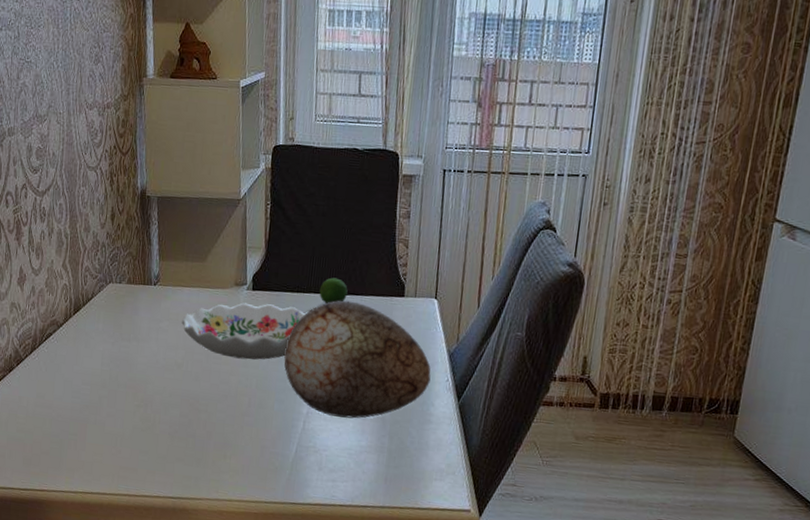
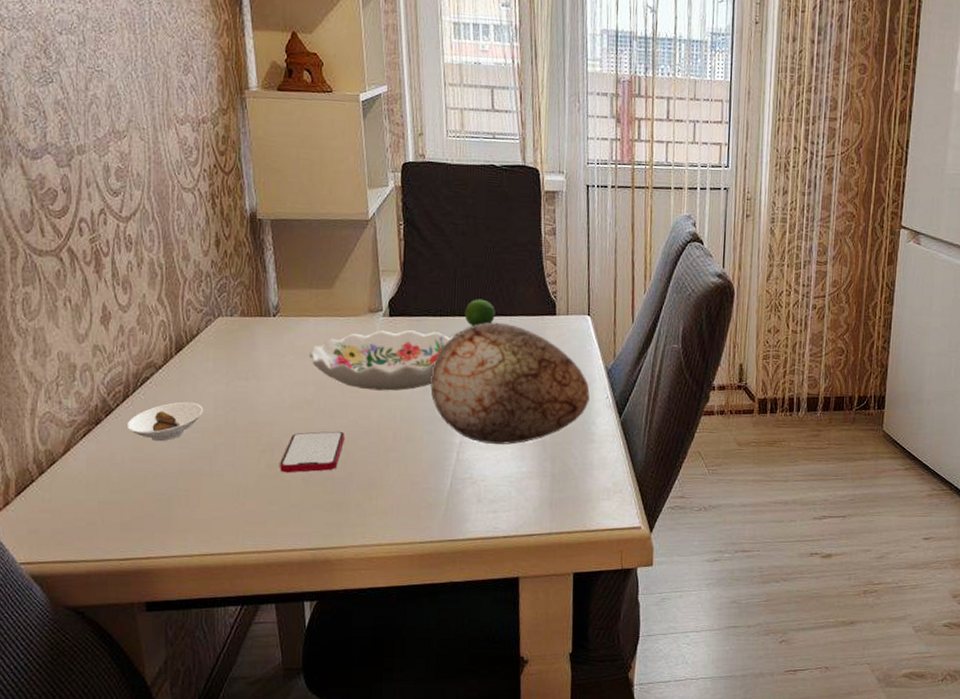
saucer: none [32,356,93,391] -> present [126,401,204,442]
smartphone: none [151,391,207,429] -> present [280,431,344,473]

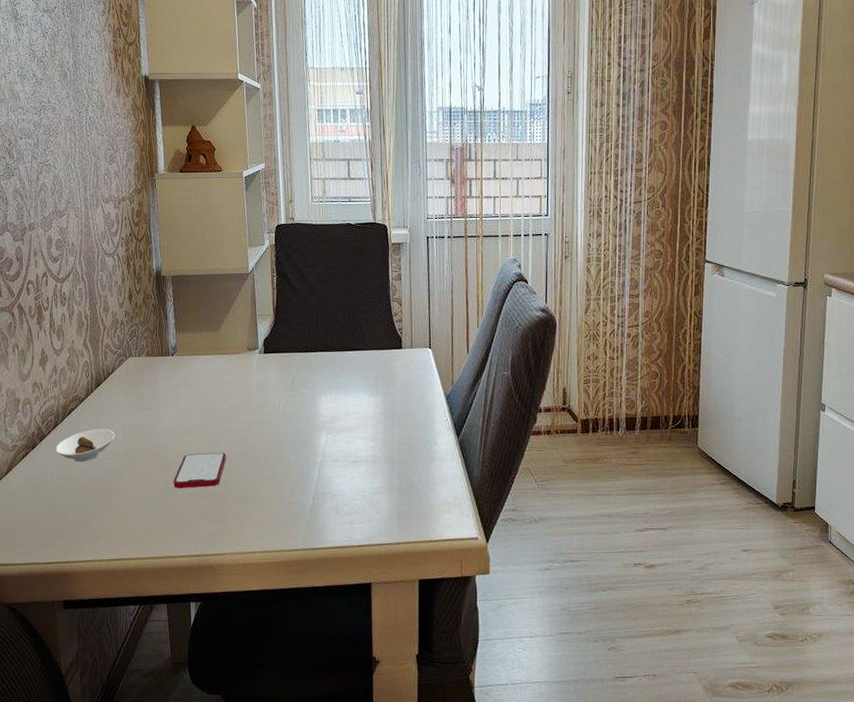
decorative bowl: present [309,329,453,391] -> none [199,364,316,417]
decorative egg: present [430,322,590,445] -> none [297,356,431,463]
fruit: present [464,299,495,326] -> none [325,336,351,360]

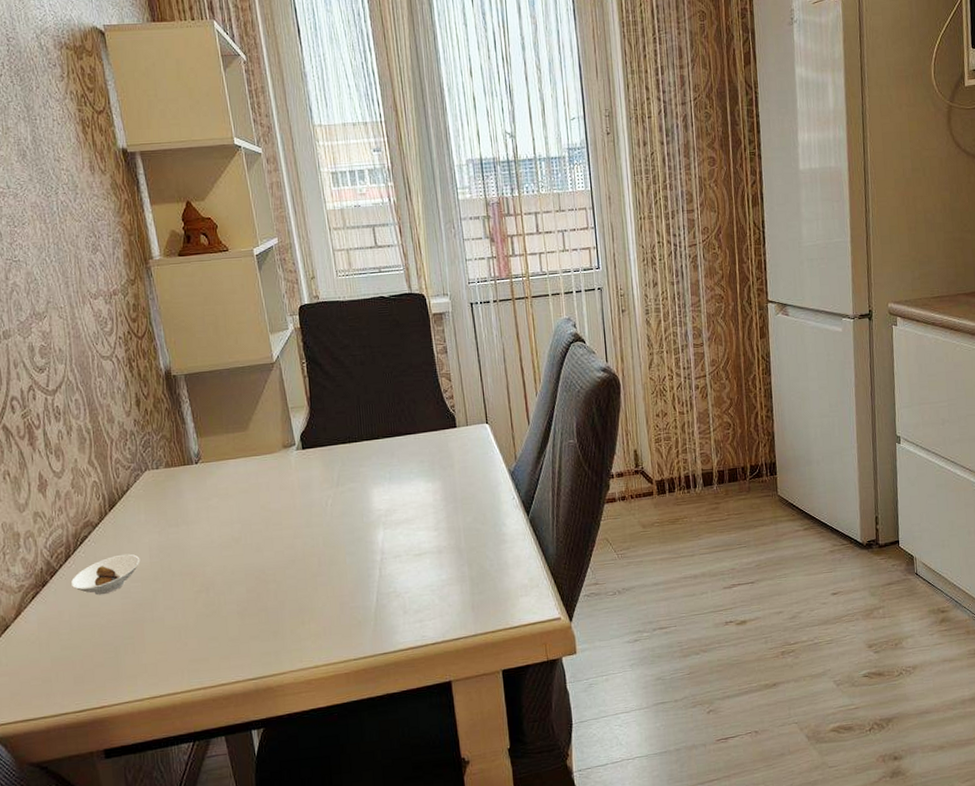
smartphone: present [173,452,226,489] -> none [215,563,273,610]

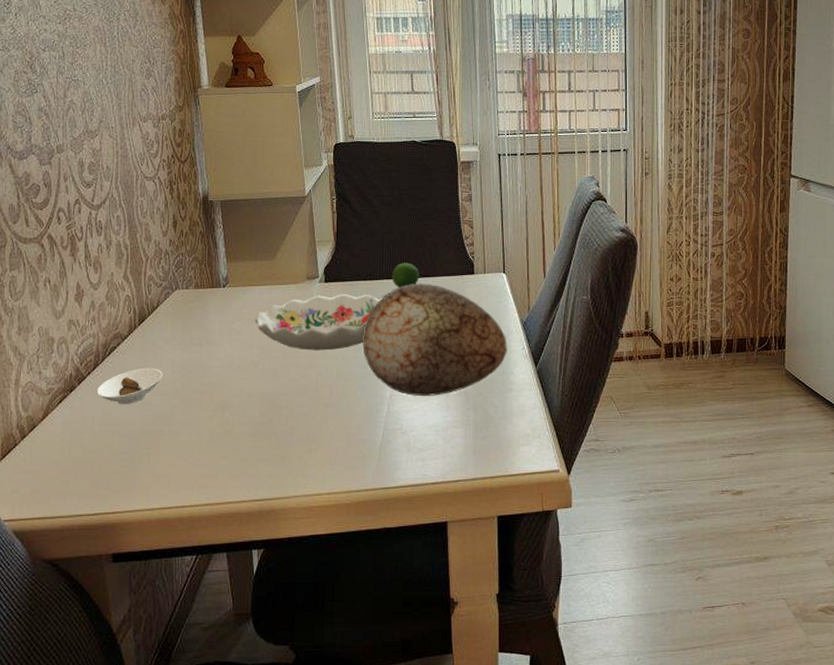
decorative bowl: none [232,458,363,521] -> present [255,293,382,351]
decorative egg: none [346,441,497,557] -> present [363,283,507,396]
fruit: none [371,421,400,448] -> present [392,262,419,288]

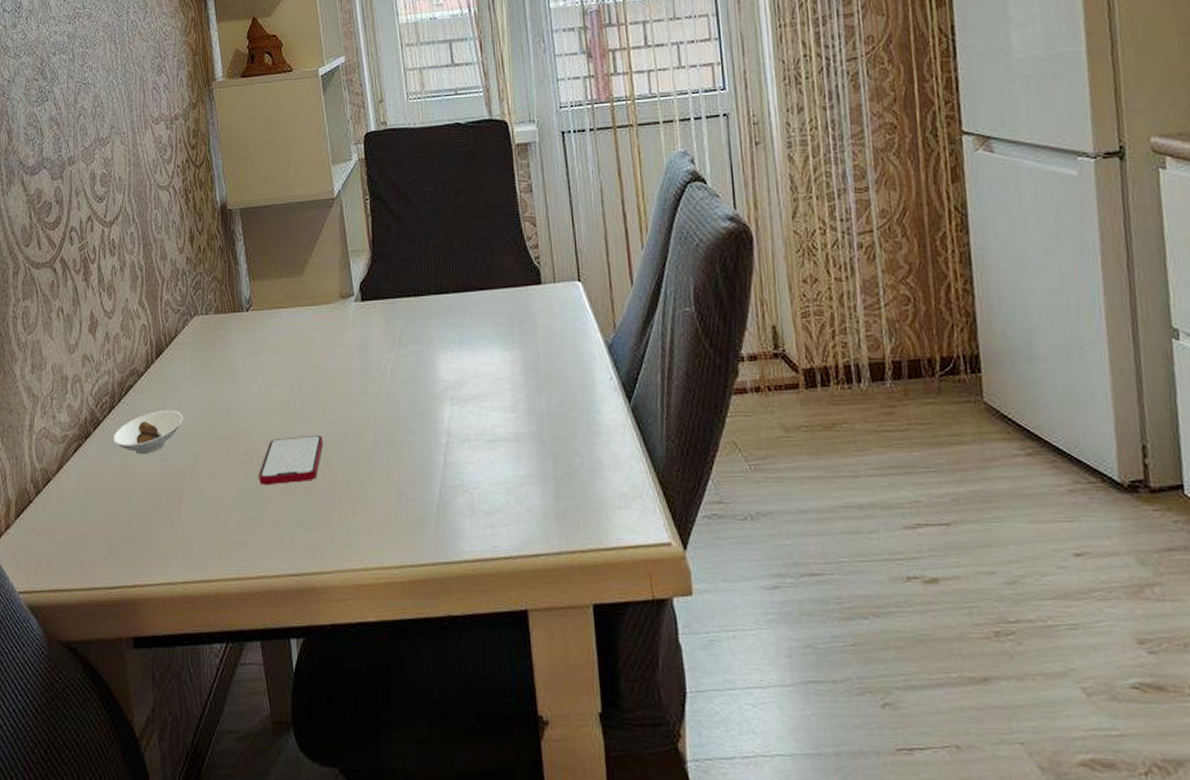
smartphone: none [230,389,287,430] -> present [259,434,323,486]
decorative bowl: present [255,293,382,351] -> none [283,314,429,386]
decorative egg: present [363,283,507,396] -> none [409,298,590,442]
fruit: present [392,262,419,288] -> none [440,273,474,305]

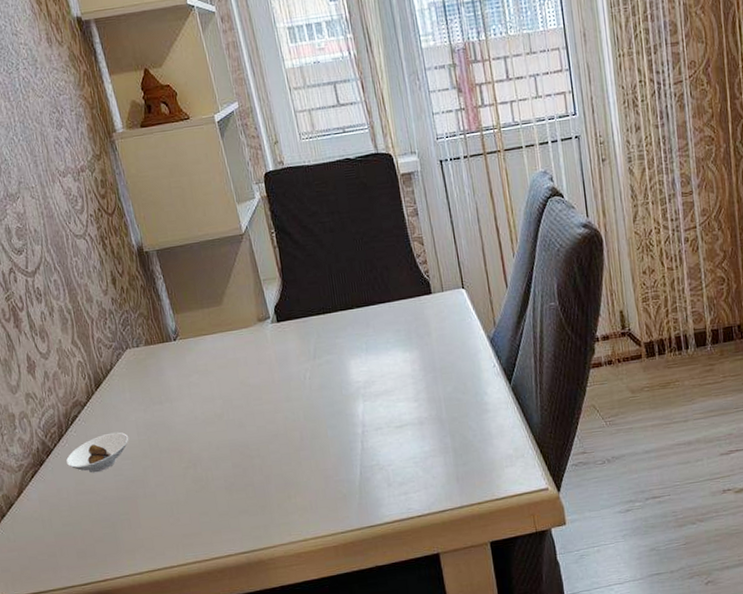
smartphone: present [259,434,323,486] -> none [203,438,257,485]

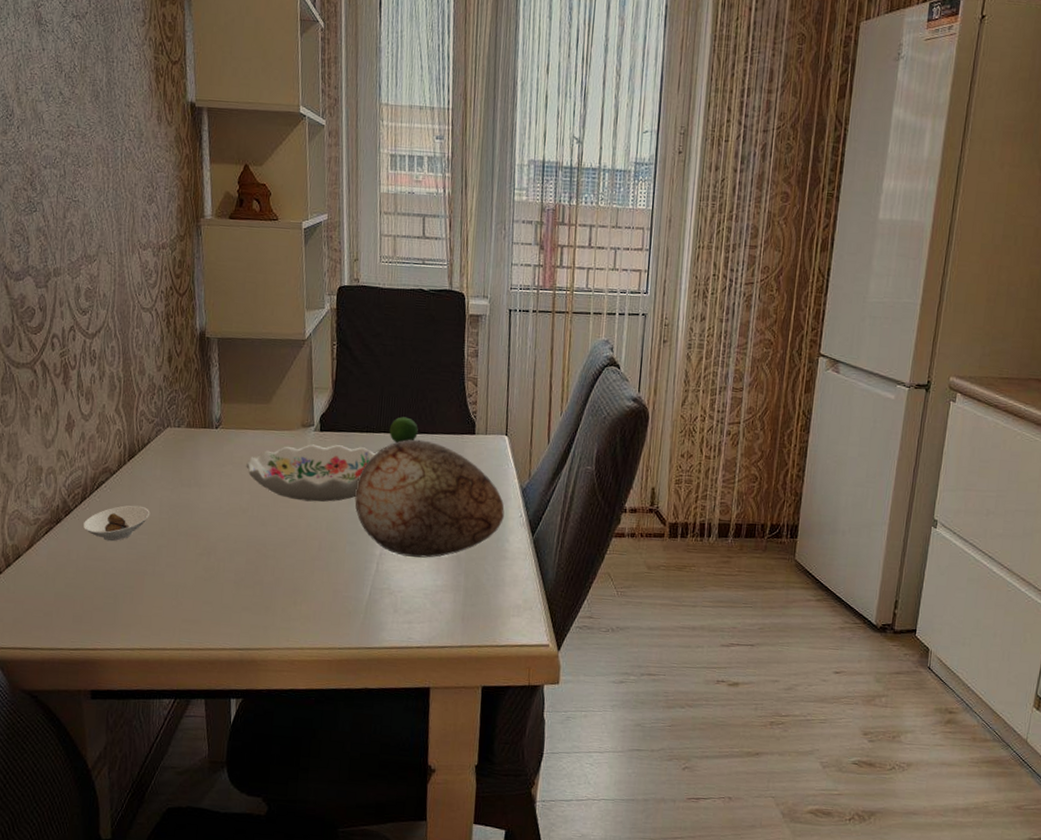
decorative bowl: none [211,329,339,396] -> present [246,444,377,502]
decorative egg: none [324,310,478,430] -> present [355,439,505,558]
fruit: none [345,290,375,318] -> present [389,416,418,443]

